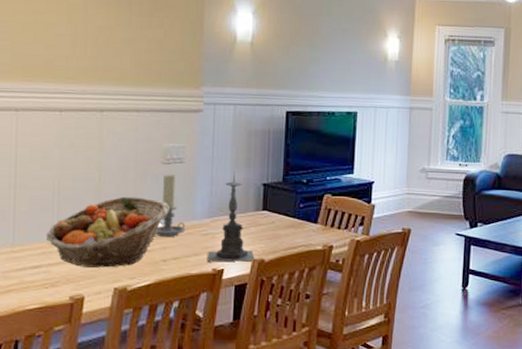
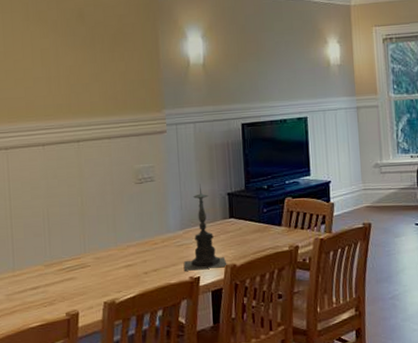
fruit basket: present [47,196,169,268] -> none [41,216,146,285]
candle holder: present [155,173,186,238] -> none [135,192,162,252]

